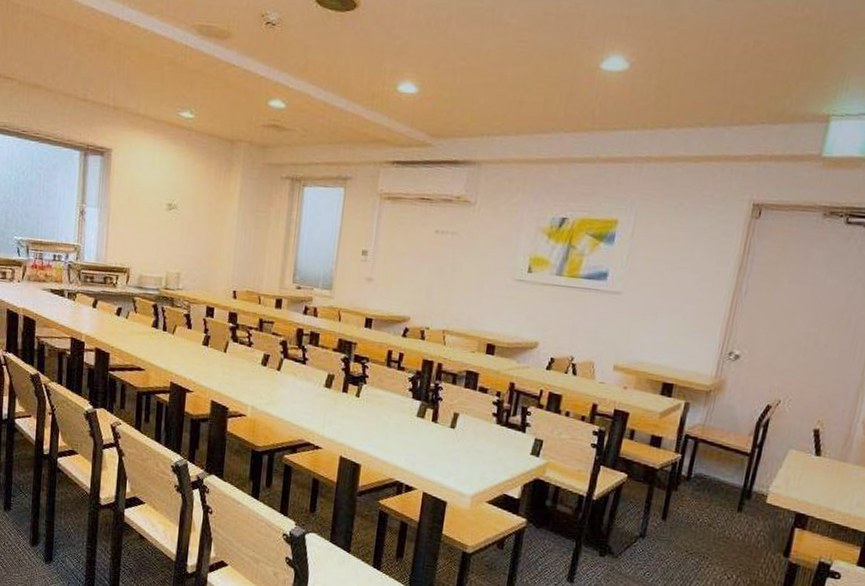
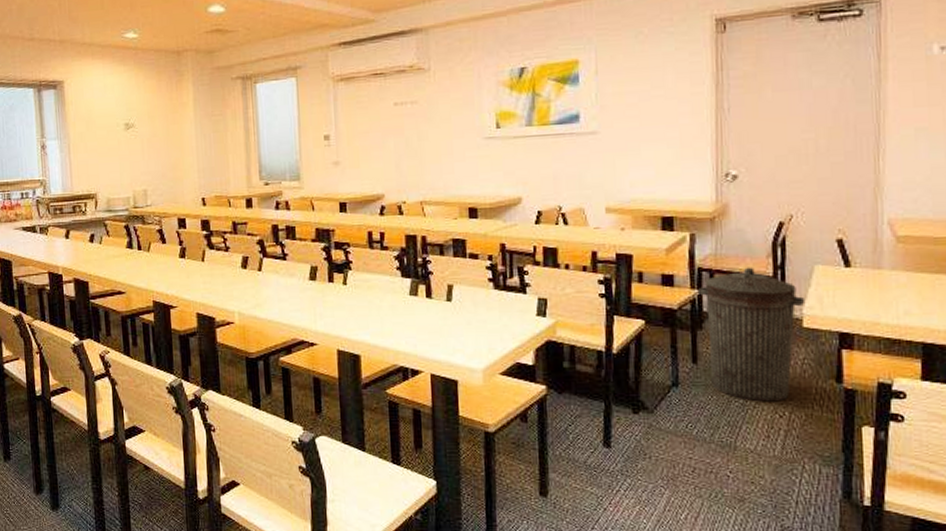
trash can: none [675,441,774,565] -> present [699,267,806,402]

